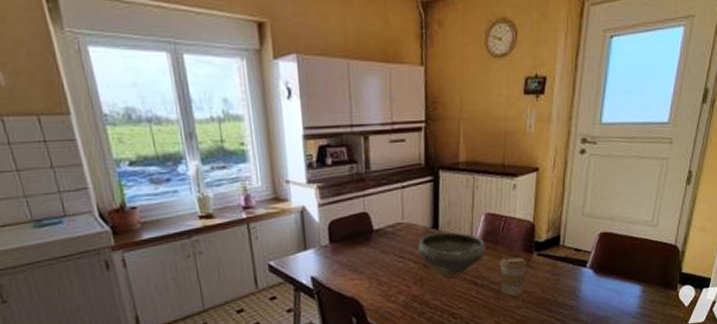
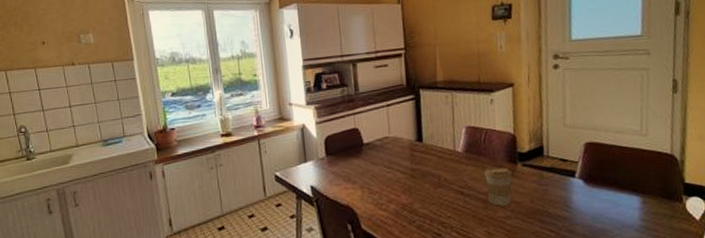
bowl: present [418,232,486,277] -> none [404,144,470,187]

